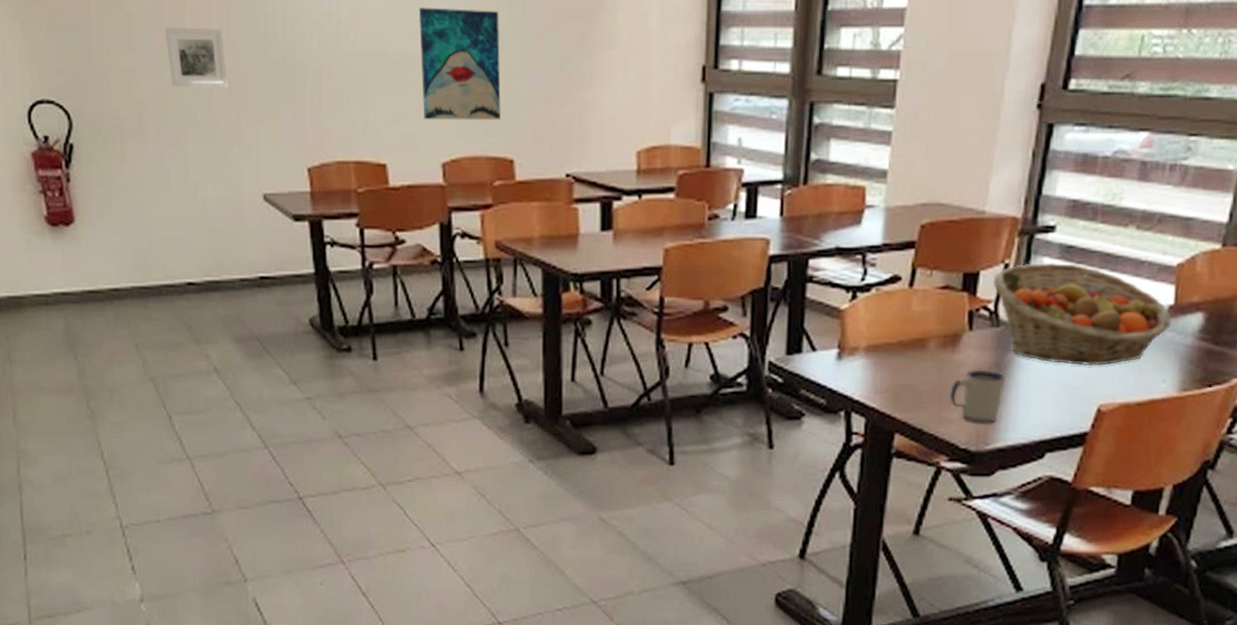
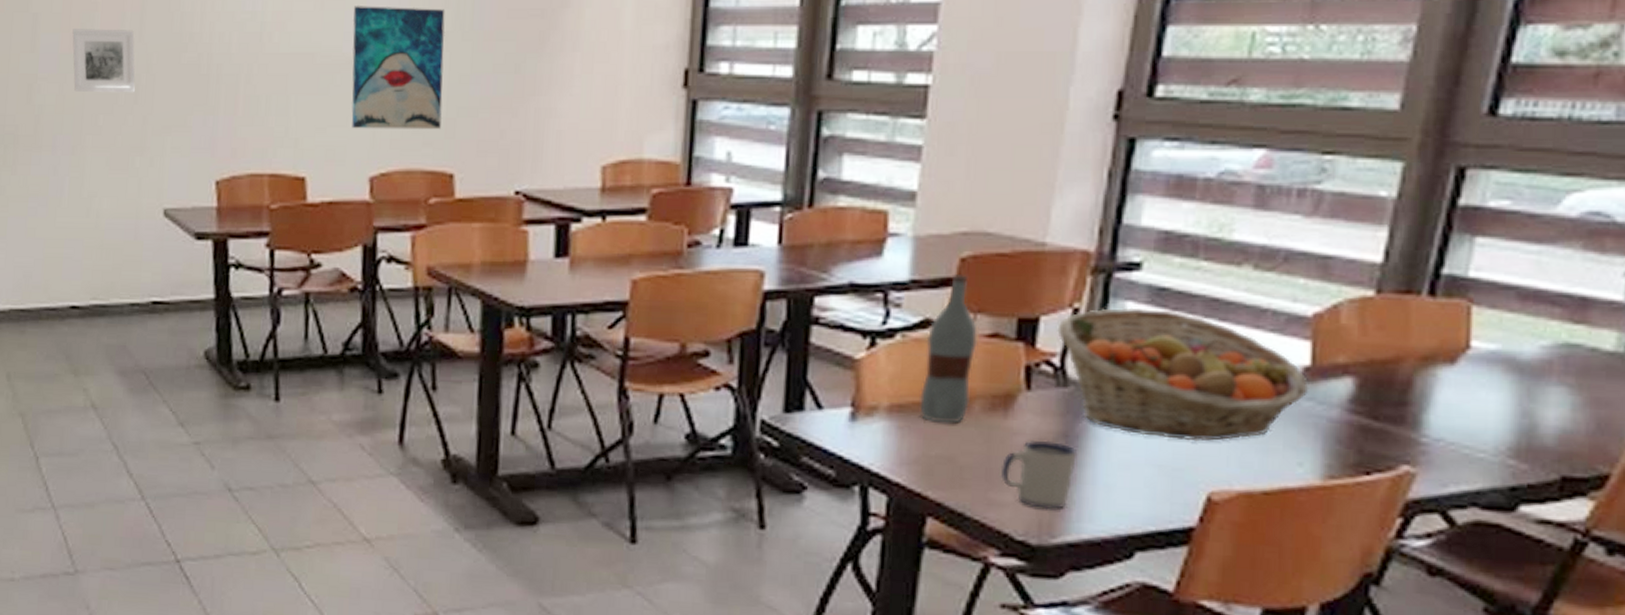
bottle: none [889,239,934,359] -> present [919,275,978,423]

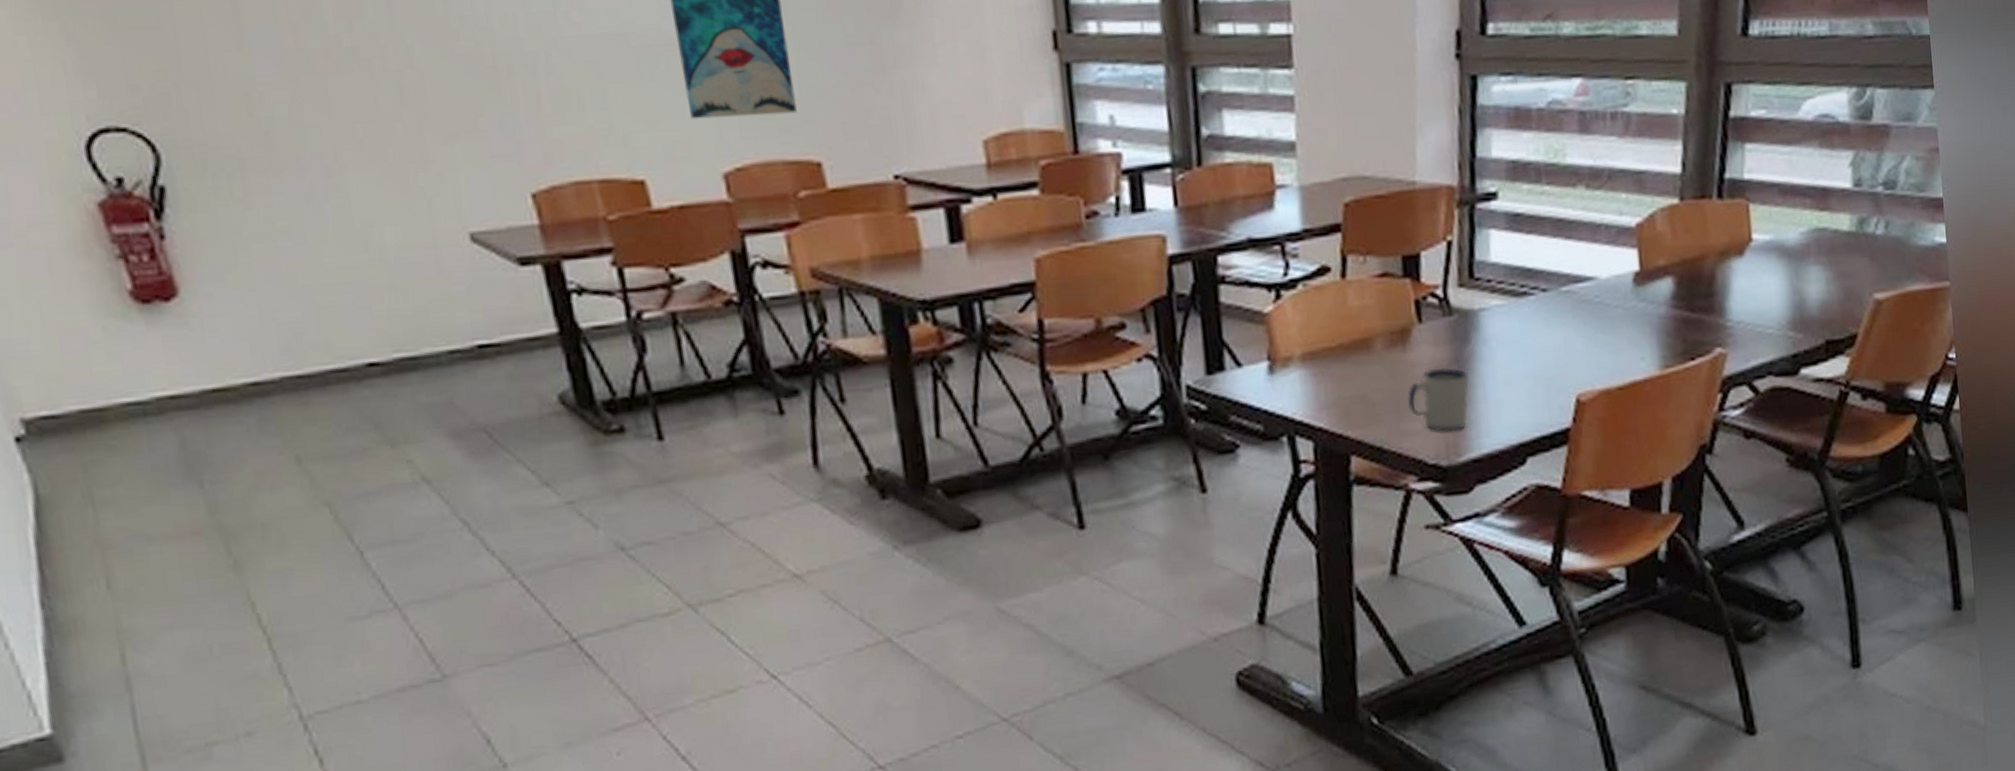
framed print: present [72,29,136,93] -> none [294,16,401,98]
bottle: present [919,275,978,423] -> none [1325,219,1372,364]
fruit basket: present [1057,307,1309,442] -> none [1436,234,1641,352]

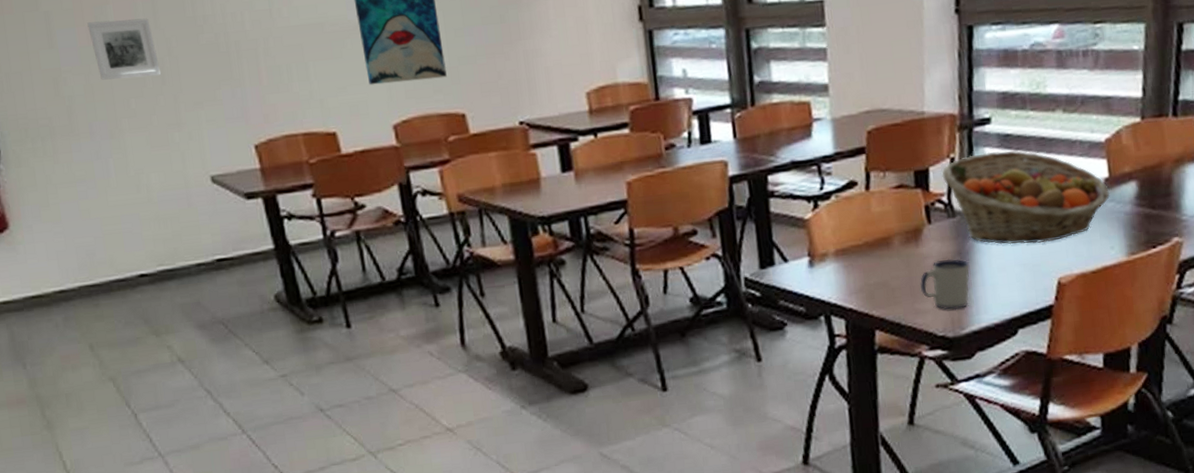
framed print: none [294,16,401,98] -> present [87,18,162,80]
fruit basket: none [1436,234,1641,352] -> present [942,150,1110,245]

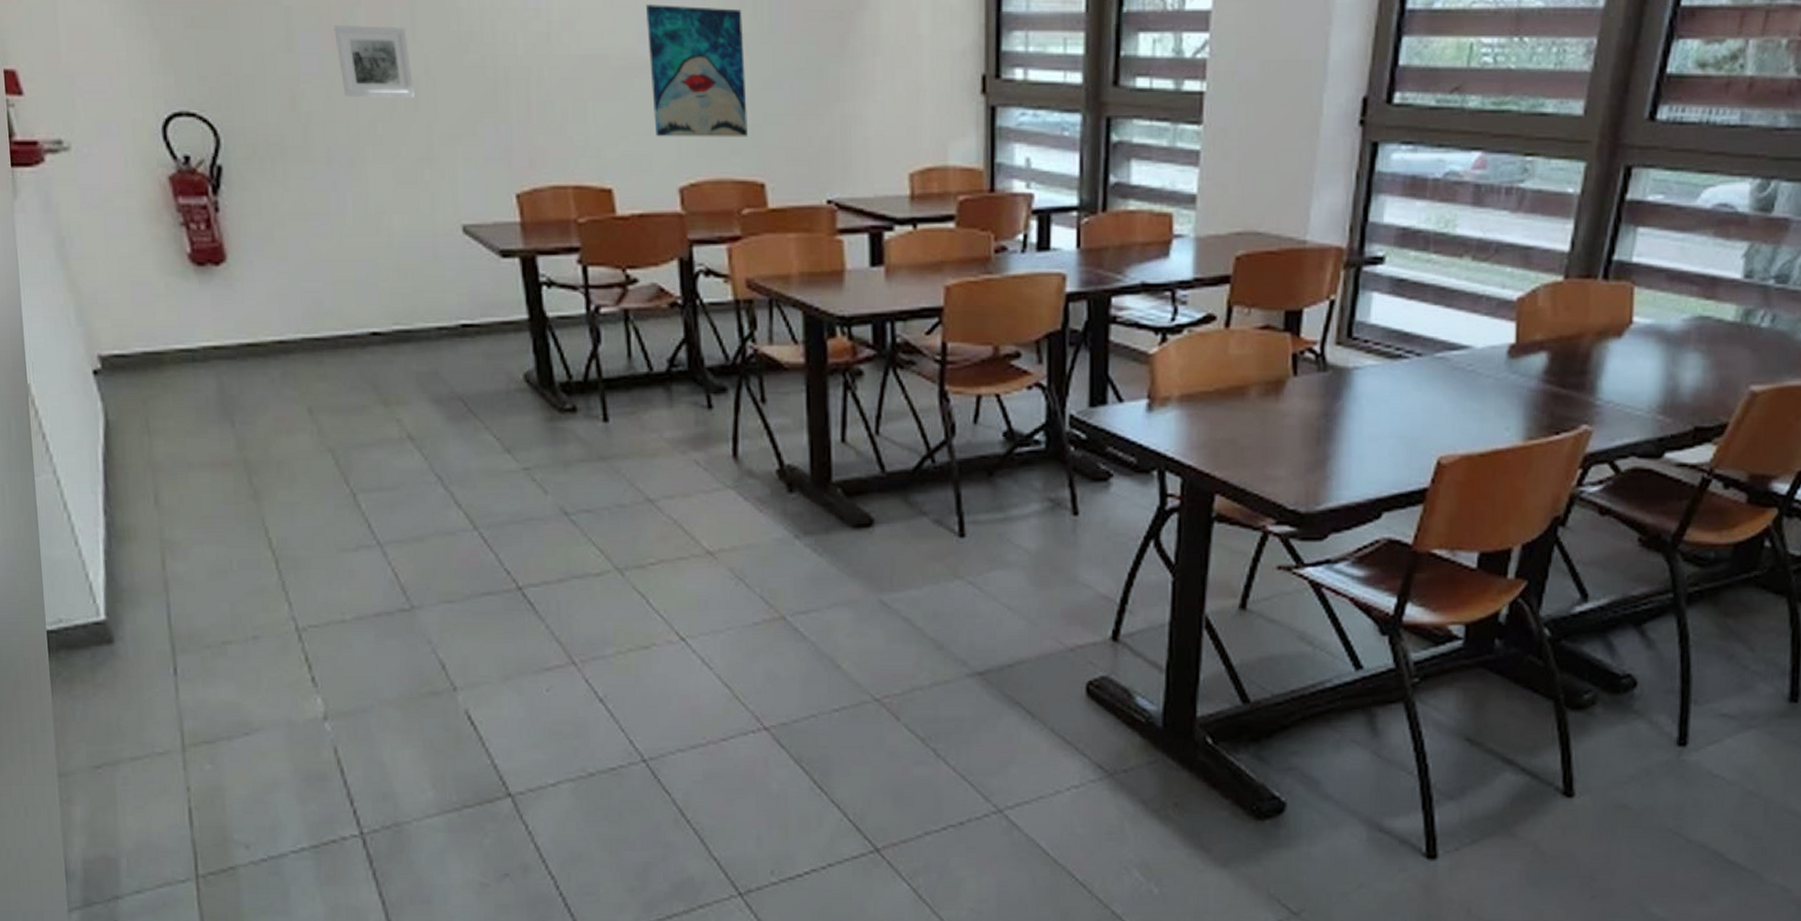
mug: present [920,259,970,310] -> none [1275,420,1336,481]
fruit basket: present [942,150,1110,245] -> none [1317,297,1514,414]

